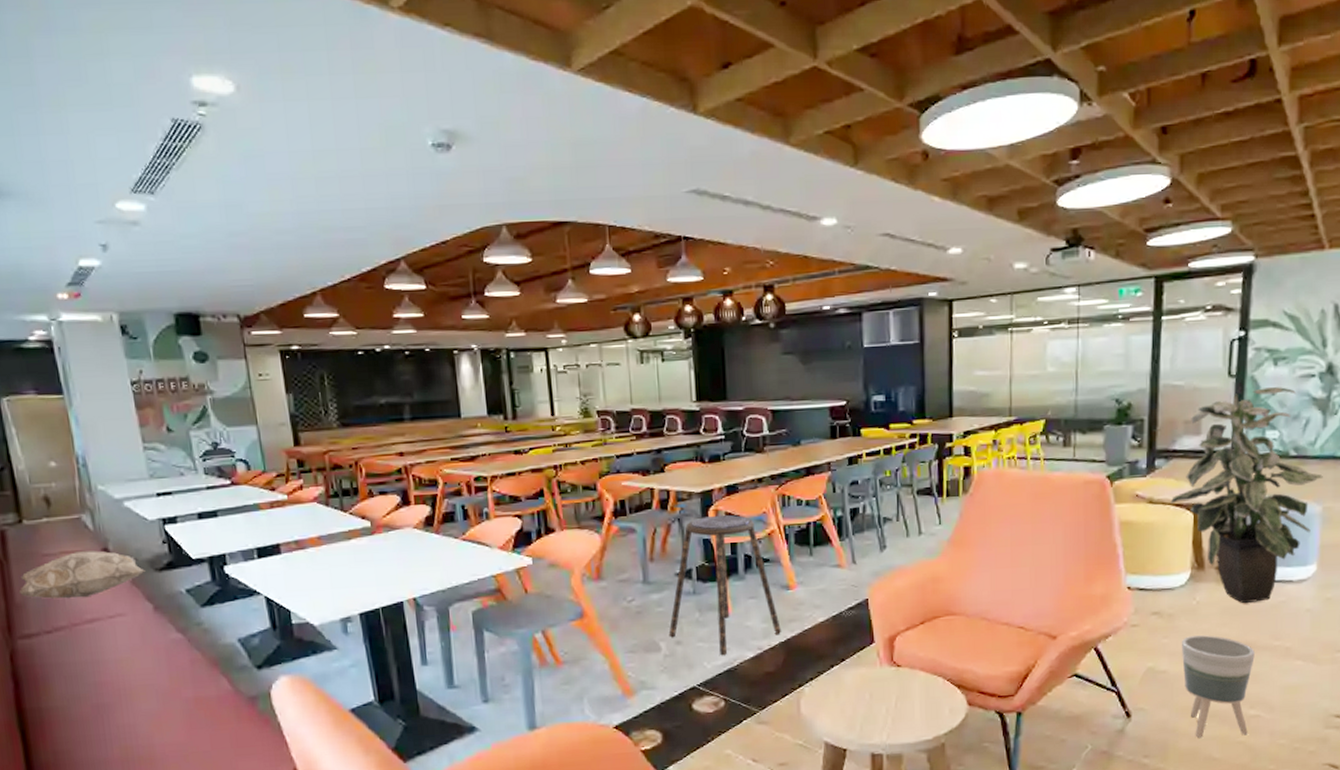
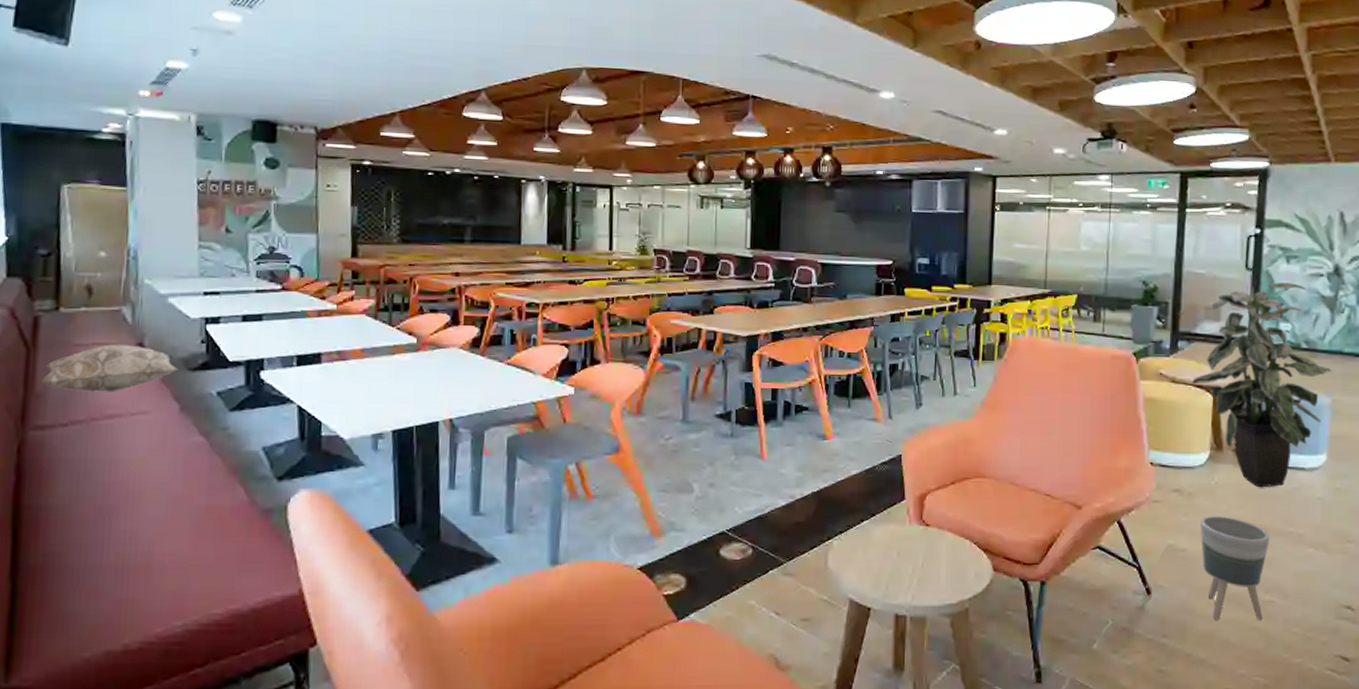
stool: present [668,514,782,656] -> none [702,360,816,502]

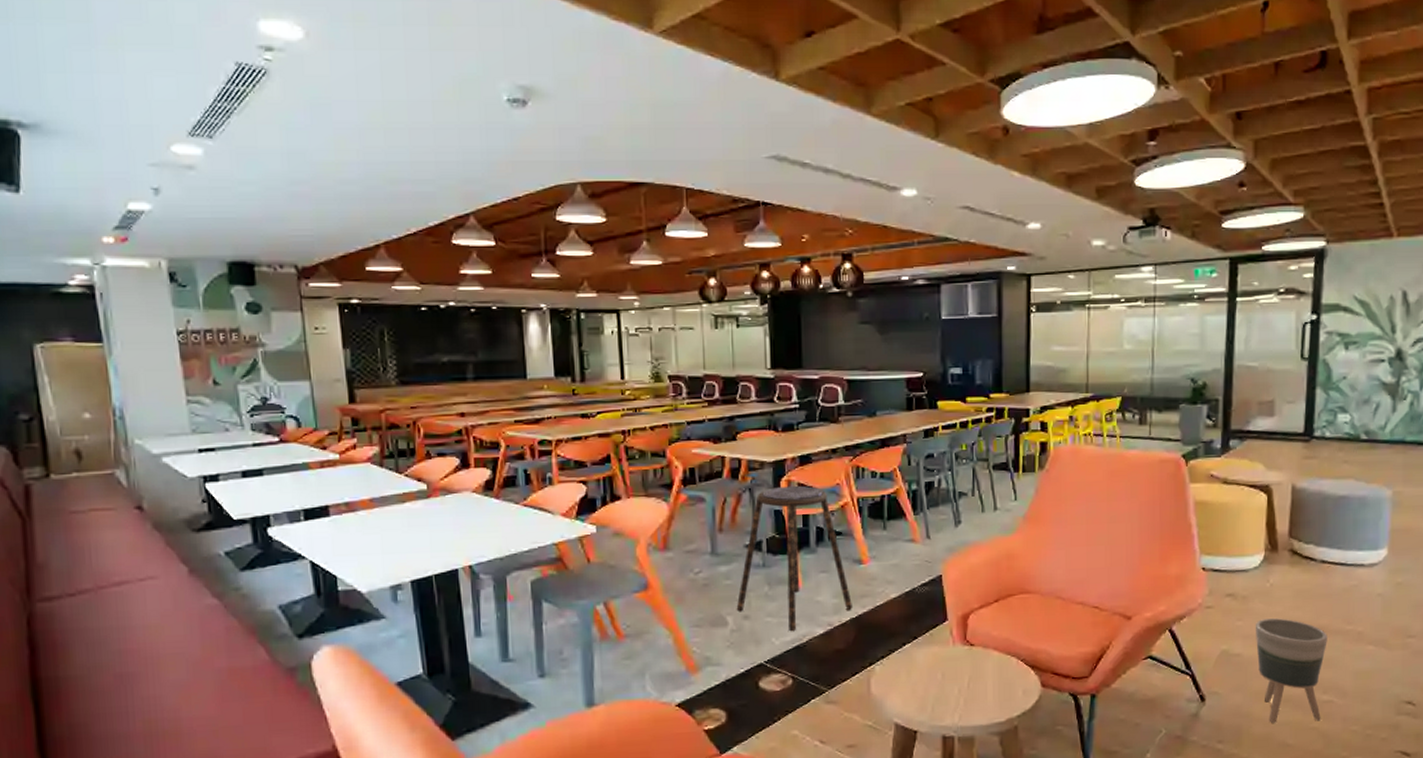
decorative pillow: present [40,344,178,392] -> none [41,509,182,560]
stool: none [702,360,816,502] -> present [736,485,854,632]
indoor plant: present [1191,281,1332,488] -> none [1244,370,1393,587]

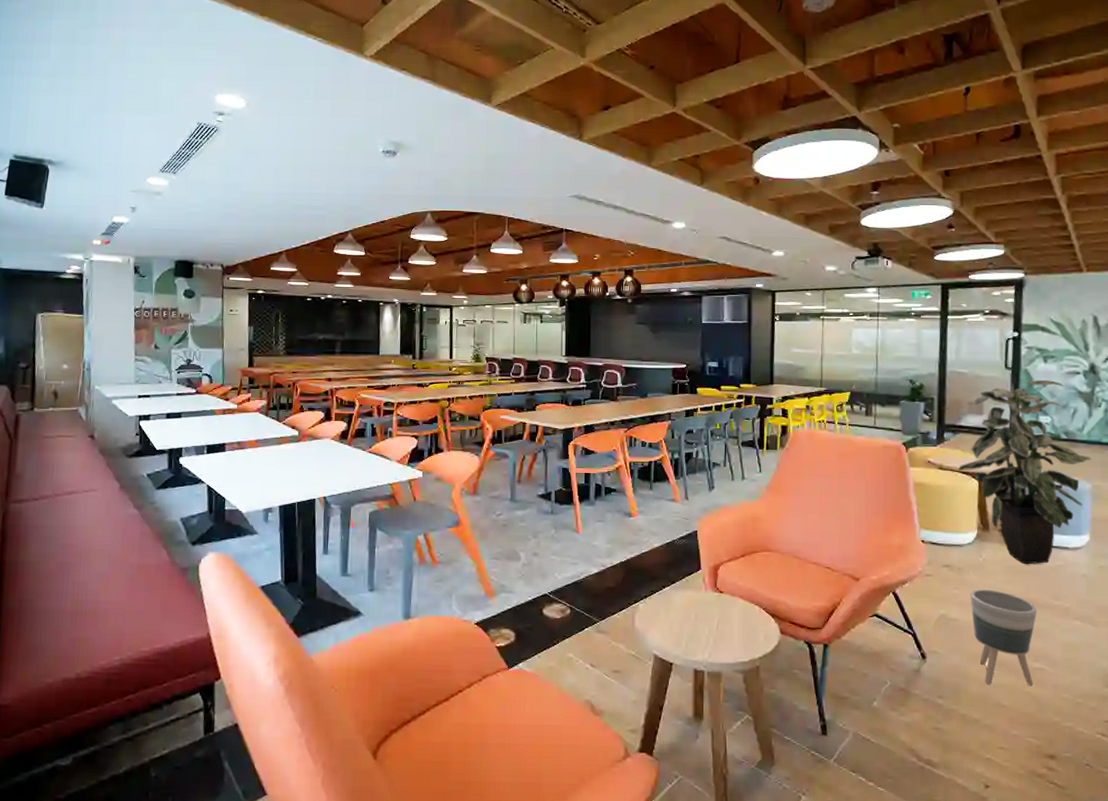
stool: present [736,485,854,632] -> none [528,449,623,569]
indoor plant: none [1244,370,1393,587] -> present [958,379,1091,565]

